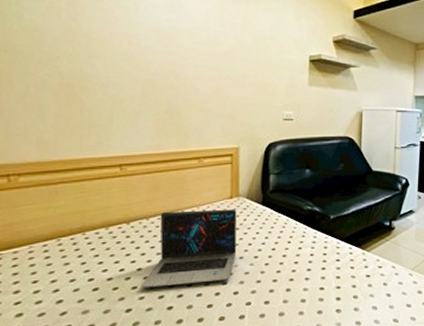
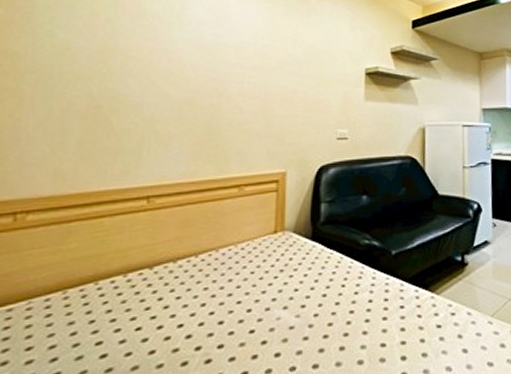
laptop: present [140,209,237,289] -> none [160,246,282,353]

